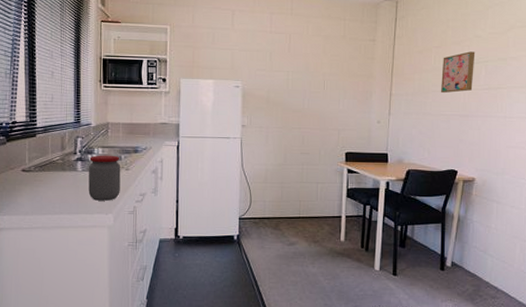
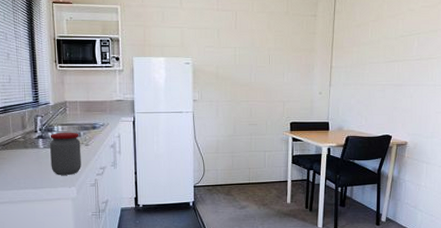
wall art: present [441,51,476,94] -> none [377,24,409,65]

